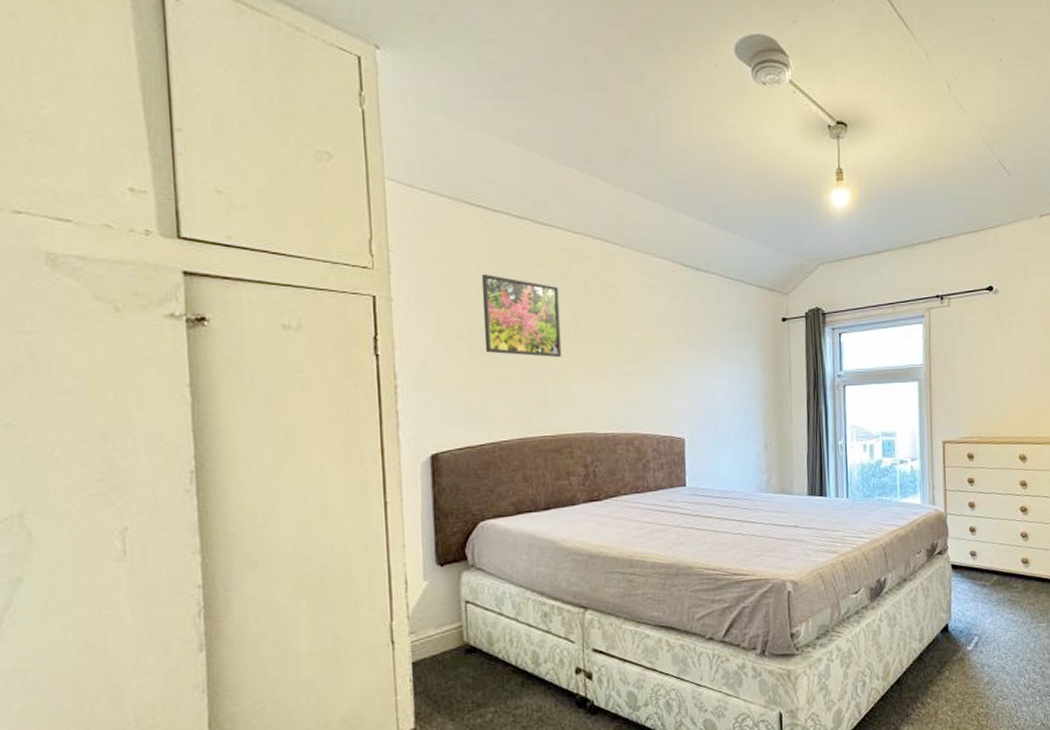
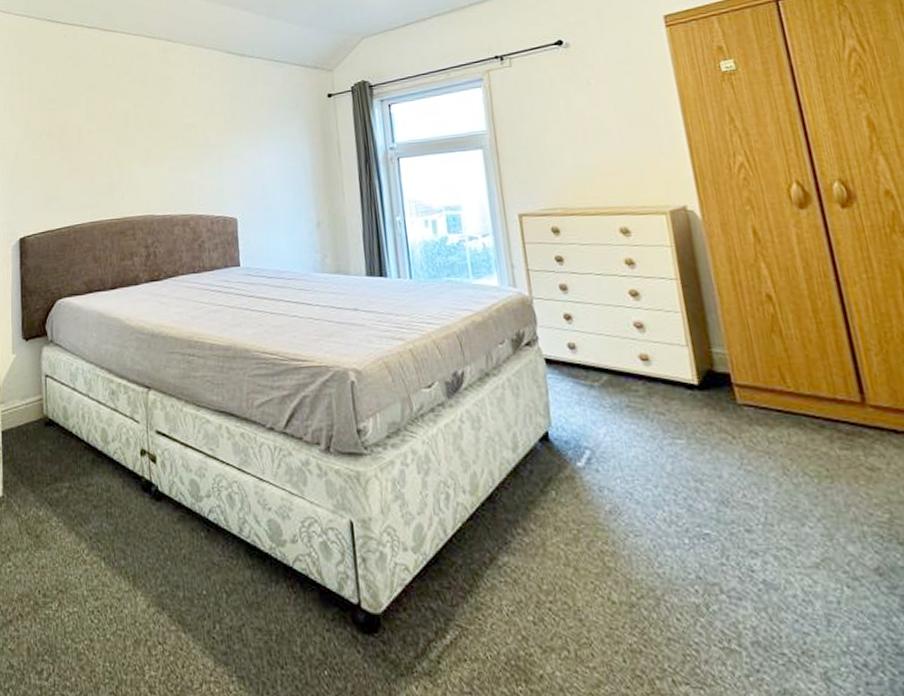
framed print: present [481,274,562,358] -> none [60,78,125,147]

